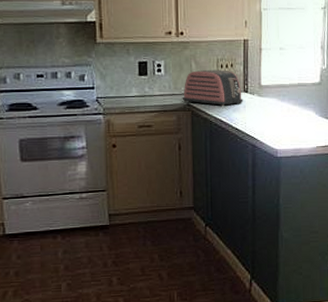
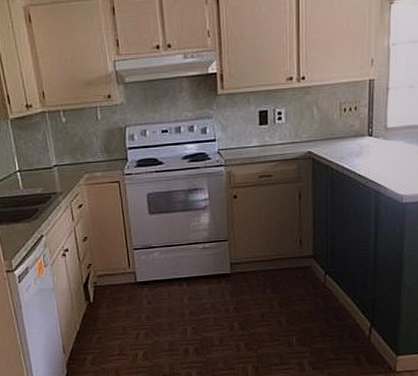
toaster: present [182,69,243,107] -> none [303,113,367,153]

